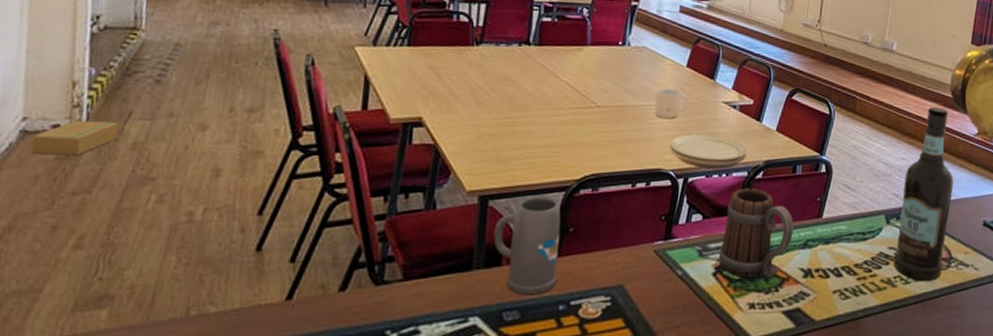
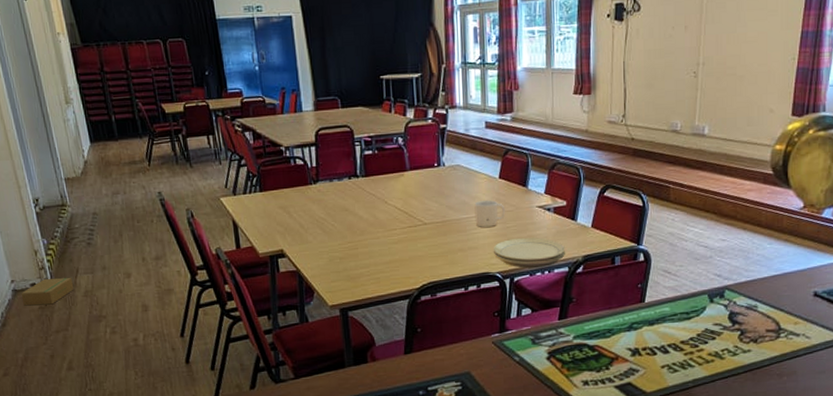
beer mug: present [493,196,561,295] -> none [357,305,414,385]
beer mug: present [719,187,794,277] -> none [551,281,618,359]
root beer: present [894,106,954,281] -> none [720,185,780,352]

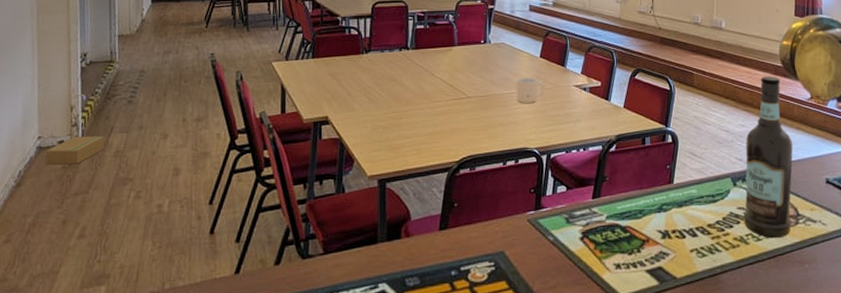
plate: present [493,237,566,268] -> none [531,115,600,145]
root beer: none [720,185,780,352] -> present [744,76,793,238]

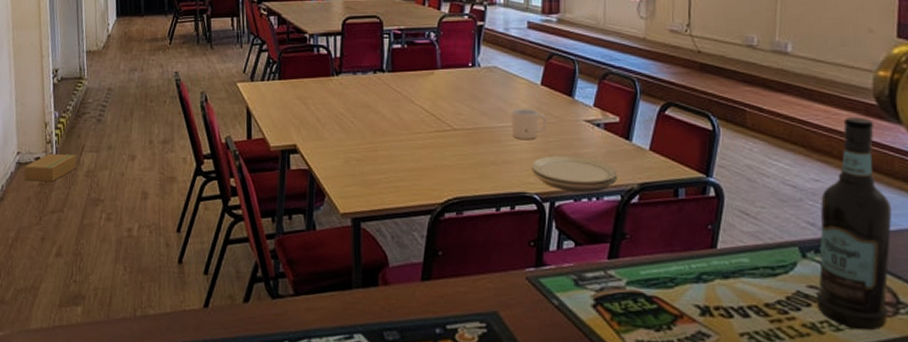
plate: none [531,115,600,145] -> present [531,156,619,192]

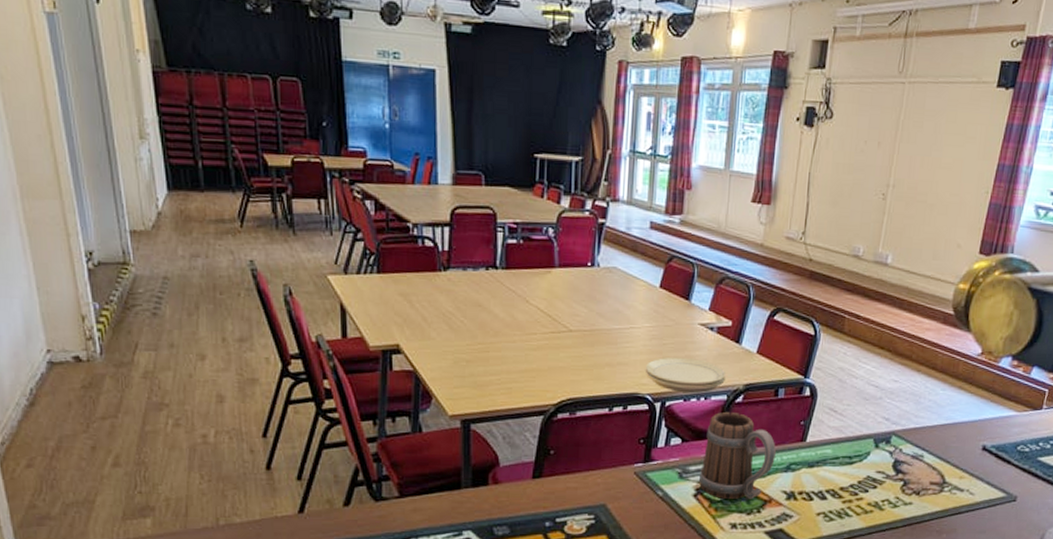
box: present [24,153,77,182] -> none [59,351,130,384]
mug: present [511,109,548,141] -> none [628,311,664,343]
beer mug: none [598,213,682,313] -> present [699,411,776,499]
root beer: present [817,116,893,330] -> none [882,324,952,505]

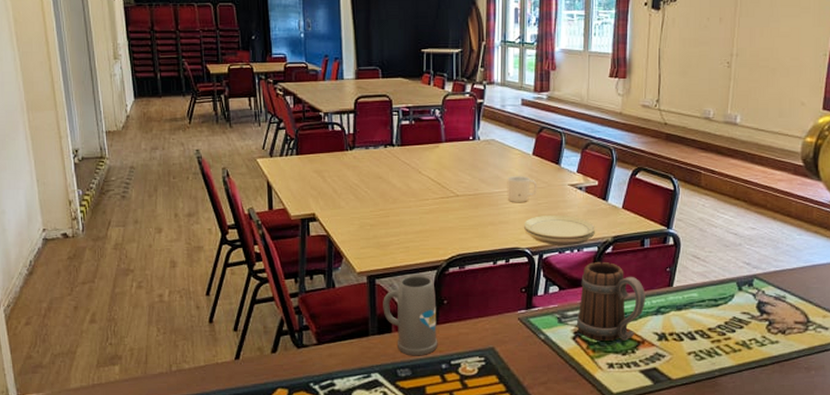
beer mug: none [478,420,542,513] -> present [383,275,438,356]
mug: none [628,311,664,343] -> present [507,176,538,203]

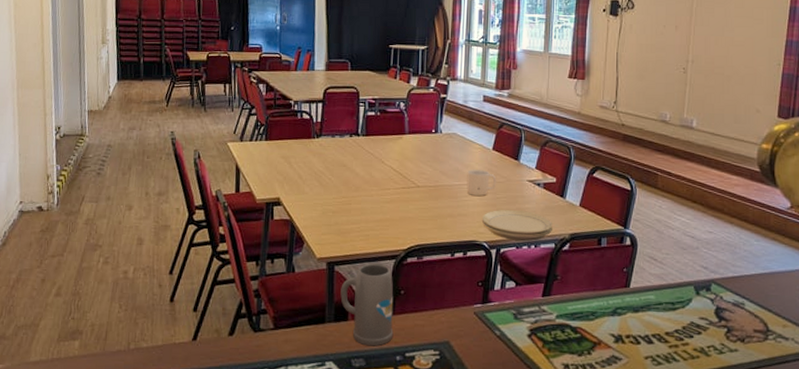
beer mug: present [577,261,645,341] -> none [533,258,602,341]

